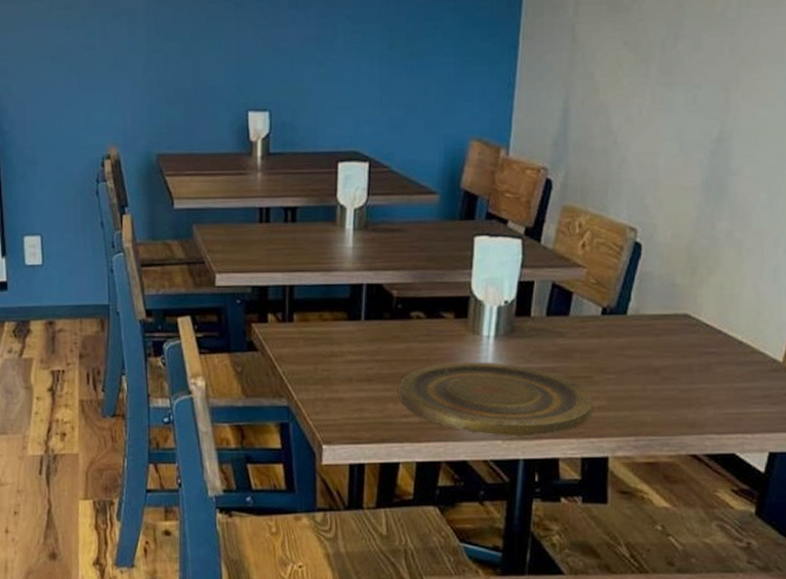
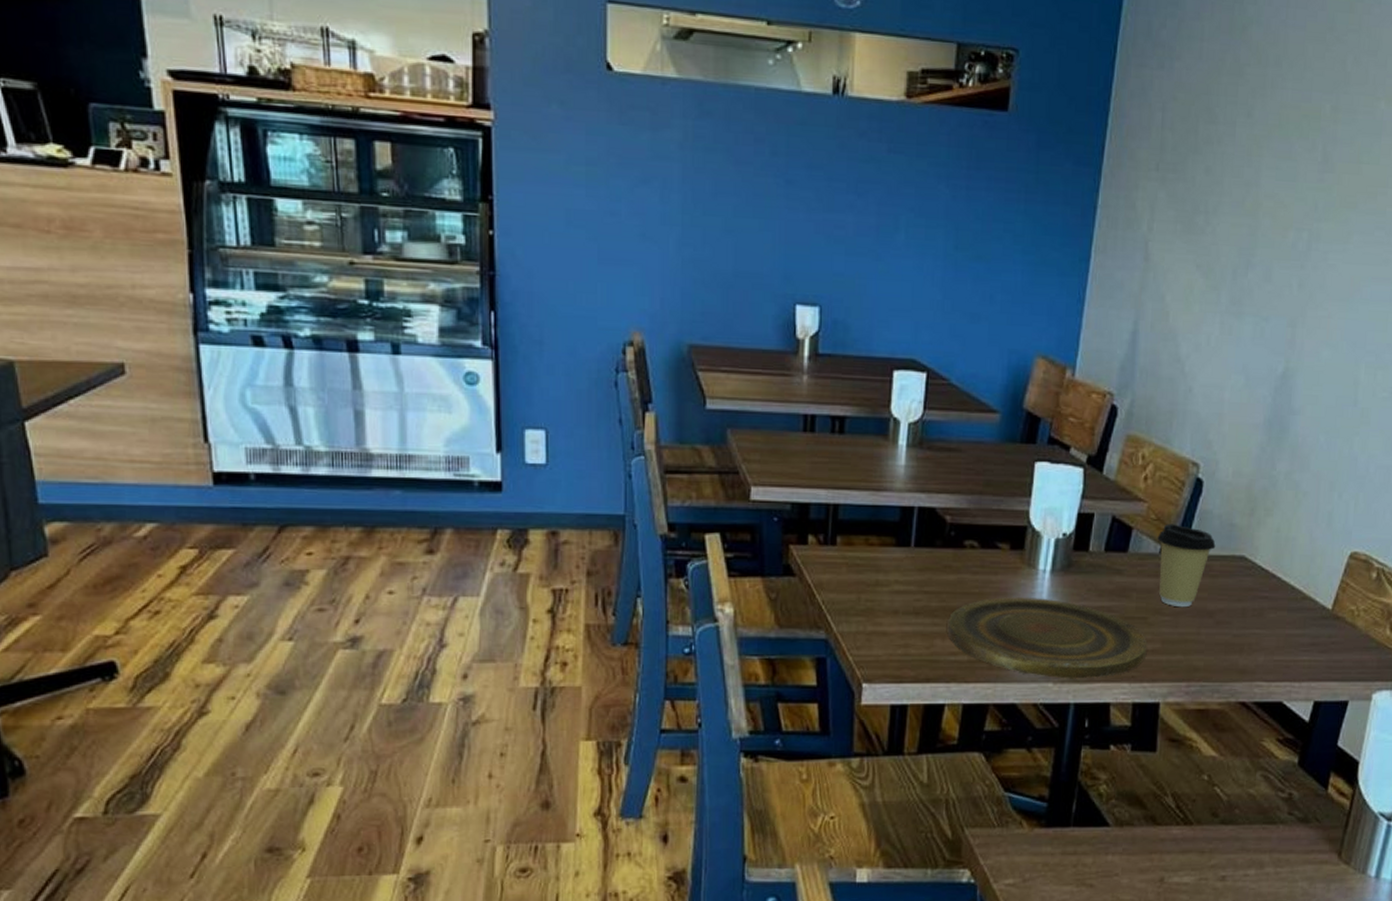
coffee cup: none [598,287,658,366] -> present [1157,524,1216,608]

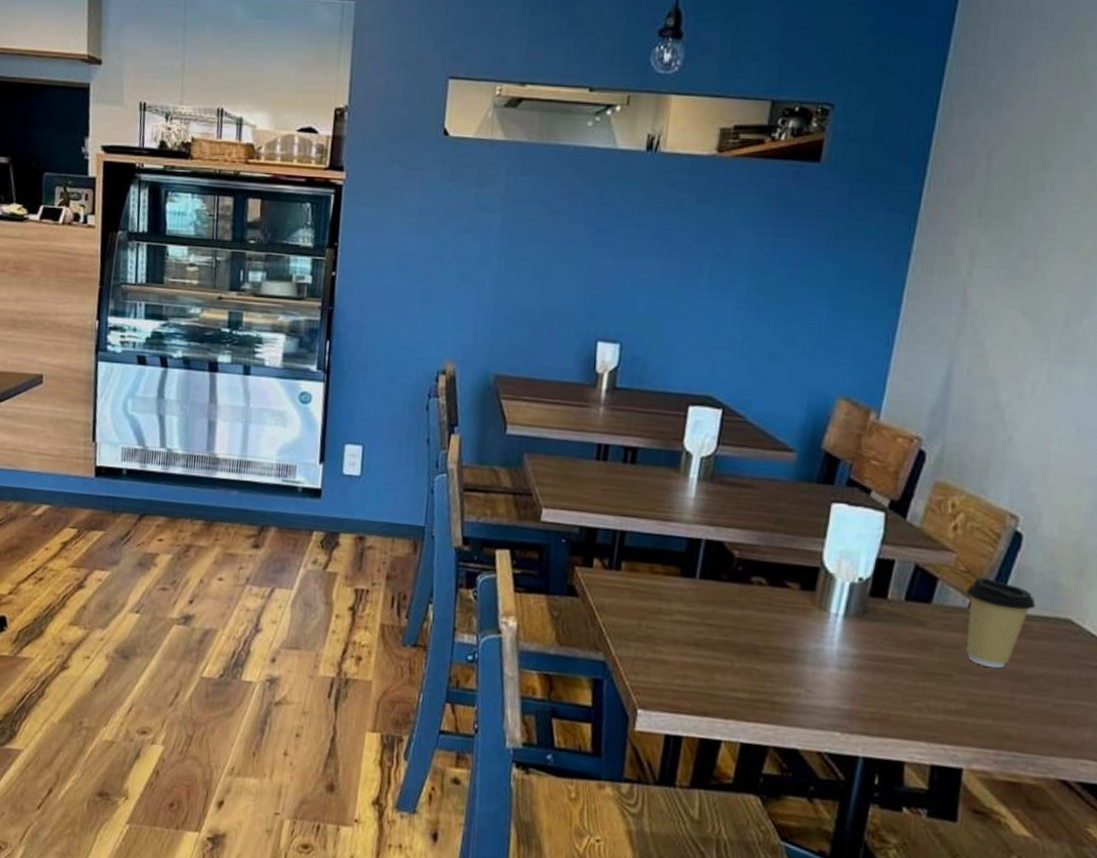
plate: present [947,597,1148,679] -> none [728,637,951,733]

